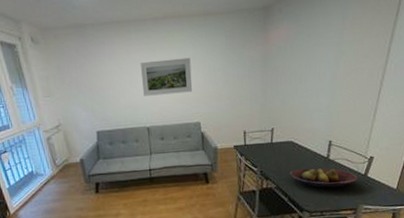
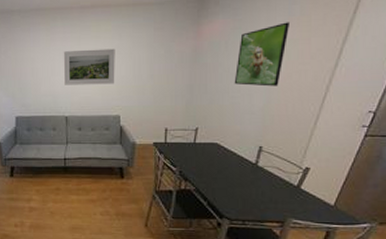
fruit bowl: present [290,168,359,188] -> none [212,173,290,198]
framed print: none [301,25,345,86] -> present [234,22,289,87]

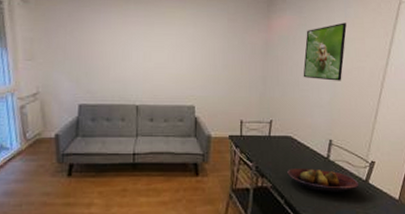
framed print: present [63,48,115,85] -> none [135,35,190,73]
fruit bowl: none [212,173,290,198] -> present [287,168,360,193]

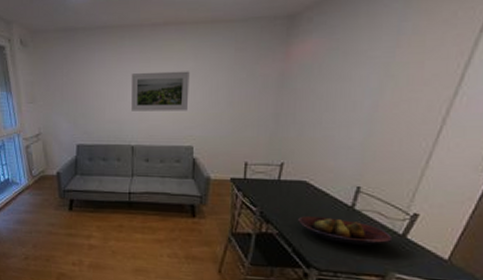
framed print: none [135,35,190,73] -> present [131,71,190,111]
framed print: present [303,23,347,81] -> none [328,42,398,117]

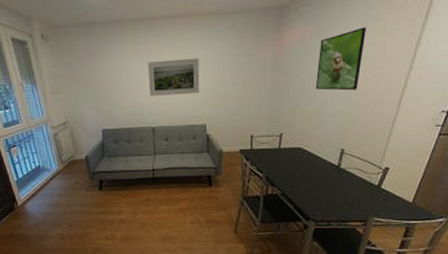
fruit bowl: present [298,216,393,247] -> none [297,176,371,198]
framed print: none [328,42,398,117] -> present [315,27,366,91]

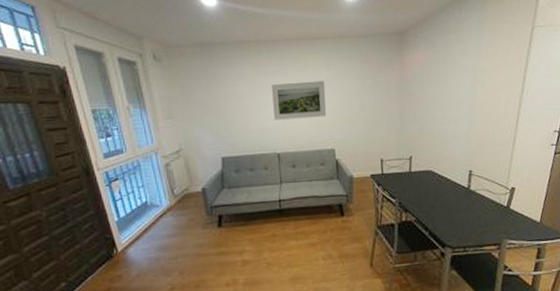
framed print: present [315,27,366,91] -> none [439,53,480,113]

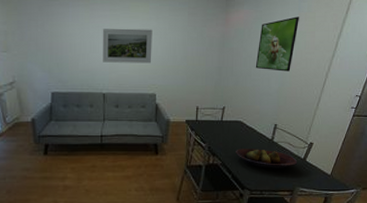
fruit bowl: none [430,199,501,222] -> present [236,149,298,169]
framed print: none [439,53,480,113] -> present [255,16,299,72]

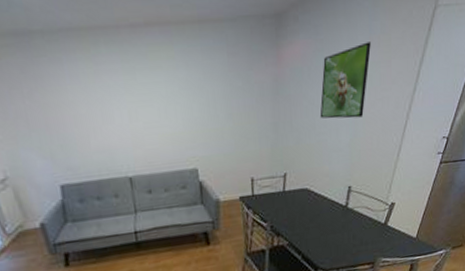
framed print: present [102,28,153,64] -> none [114,82,187,136]
fruit bowl: present [236,149,298,169] -> none [304,219,378,242]

